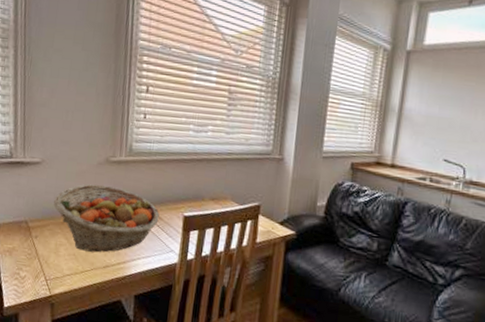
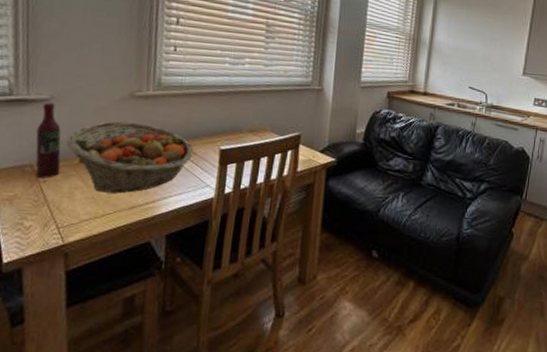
wine bottle: none [29,165,50,234] -> present [35,102,61,178]

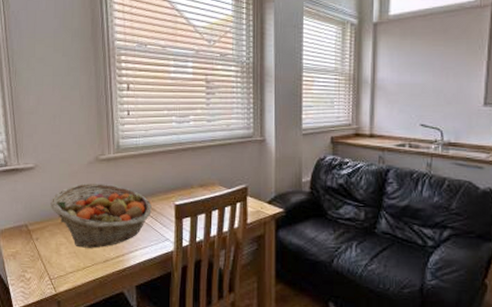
wine bottle: present [35,102,61,178] -> none [27,170,48,236]

